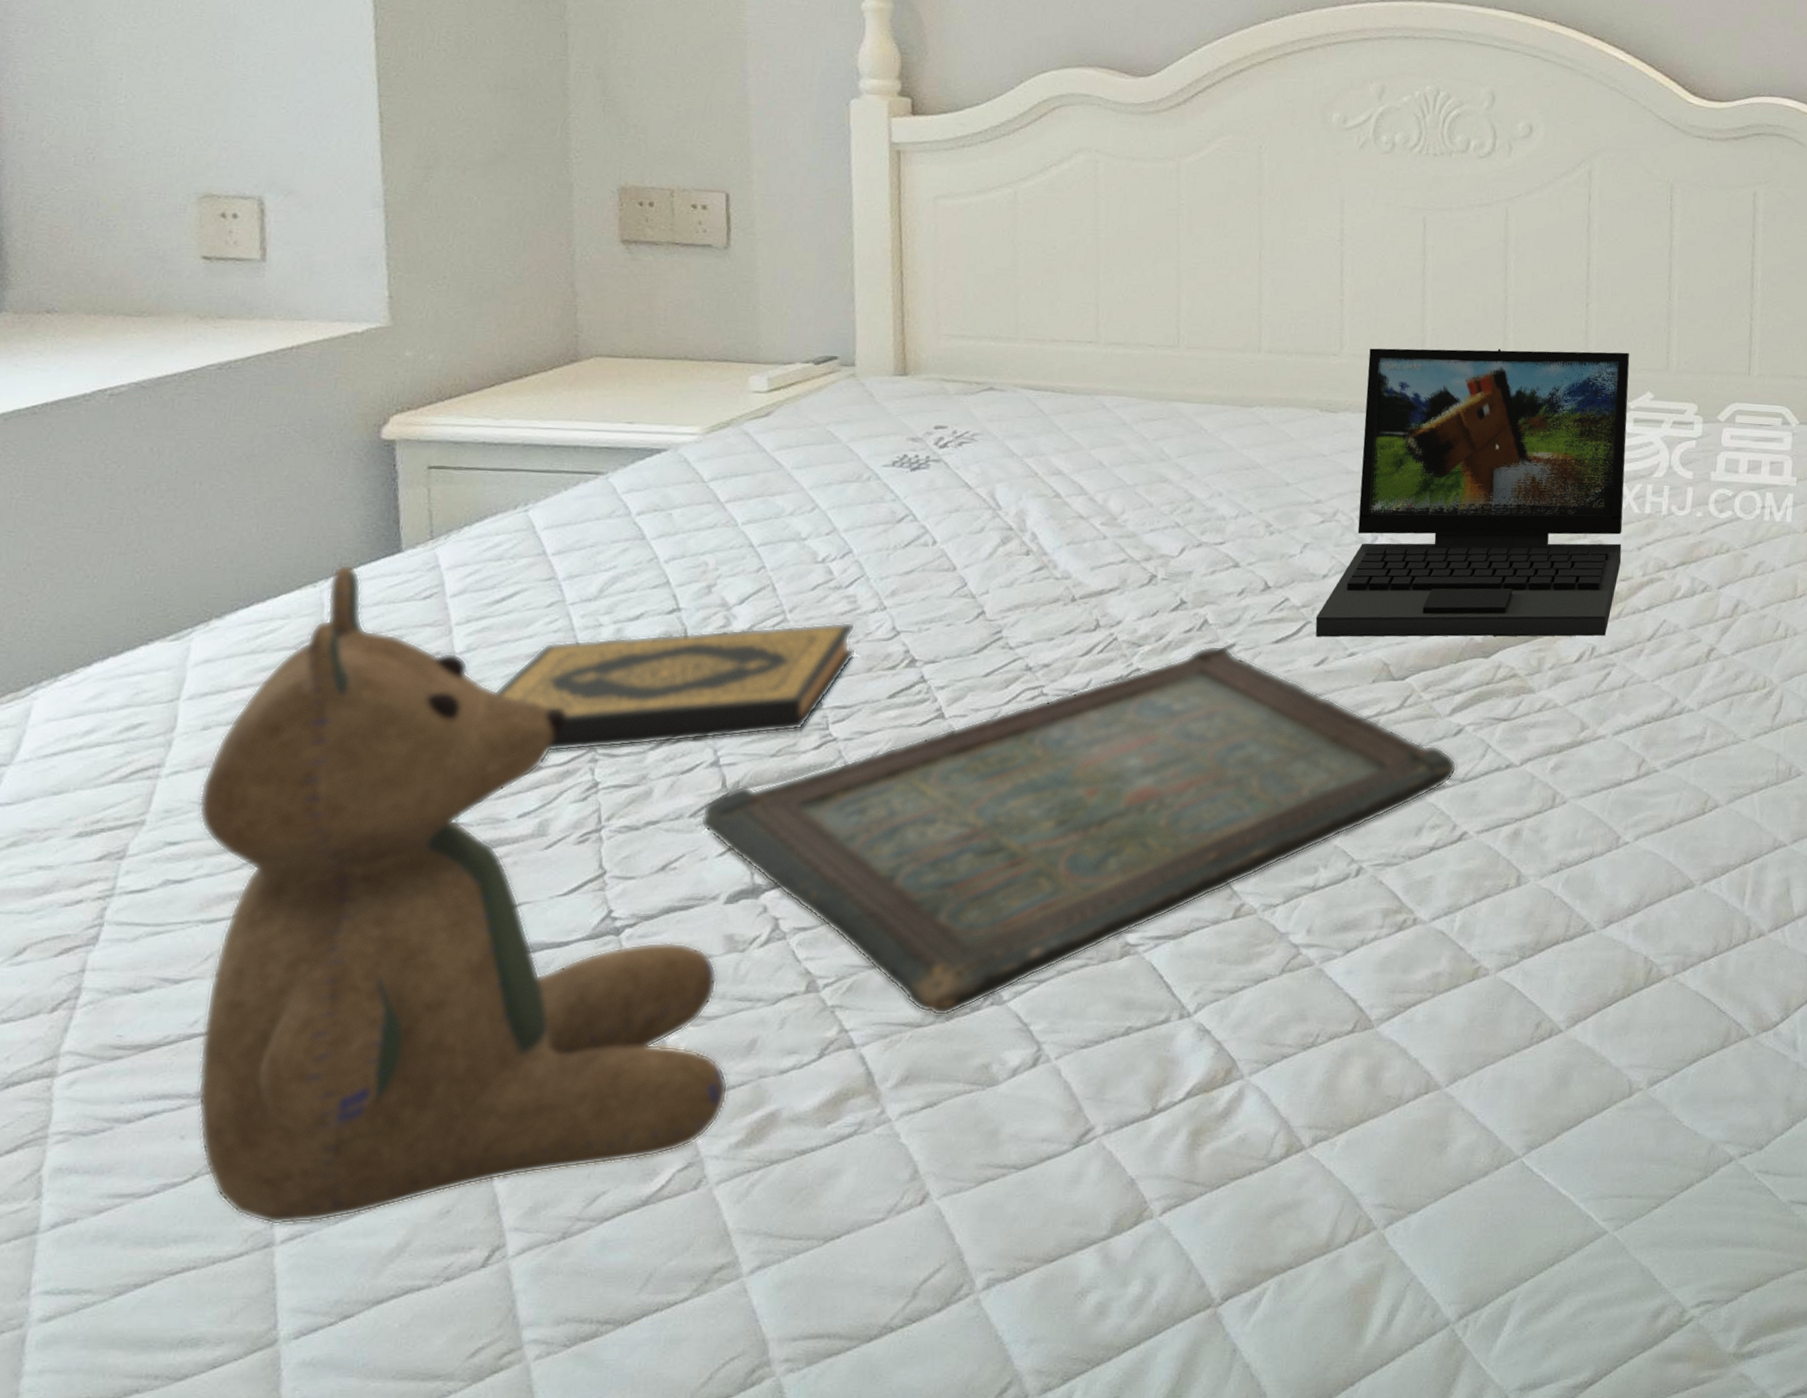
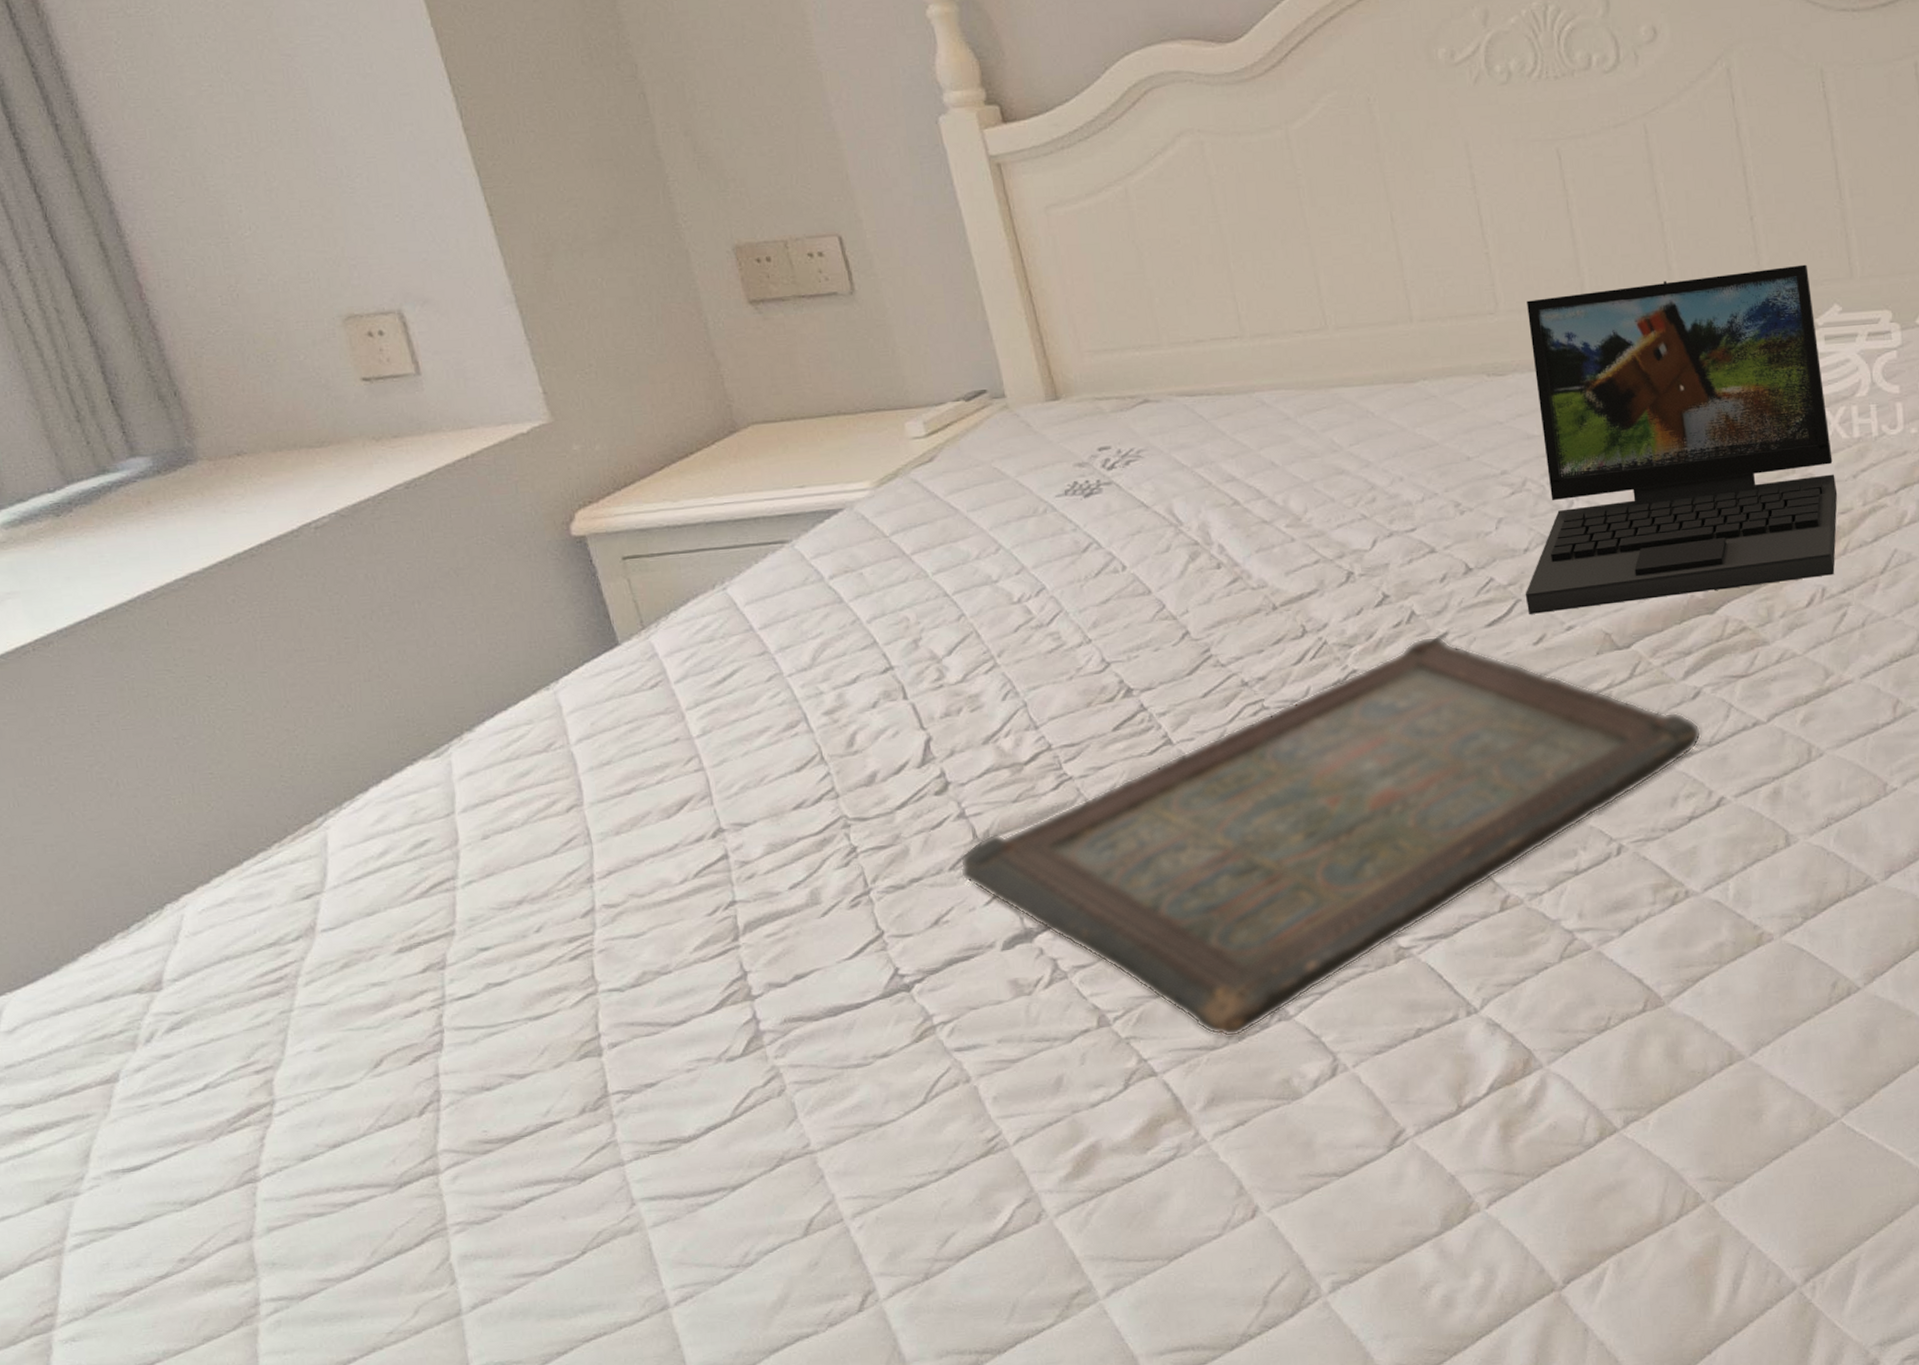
teddy bear: present [197,564,729,1226] -> none [495,663,1047,1290]
hardback book: present [495,622,857,752] -> none [739,659,1073,823]

